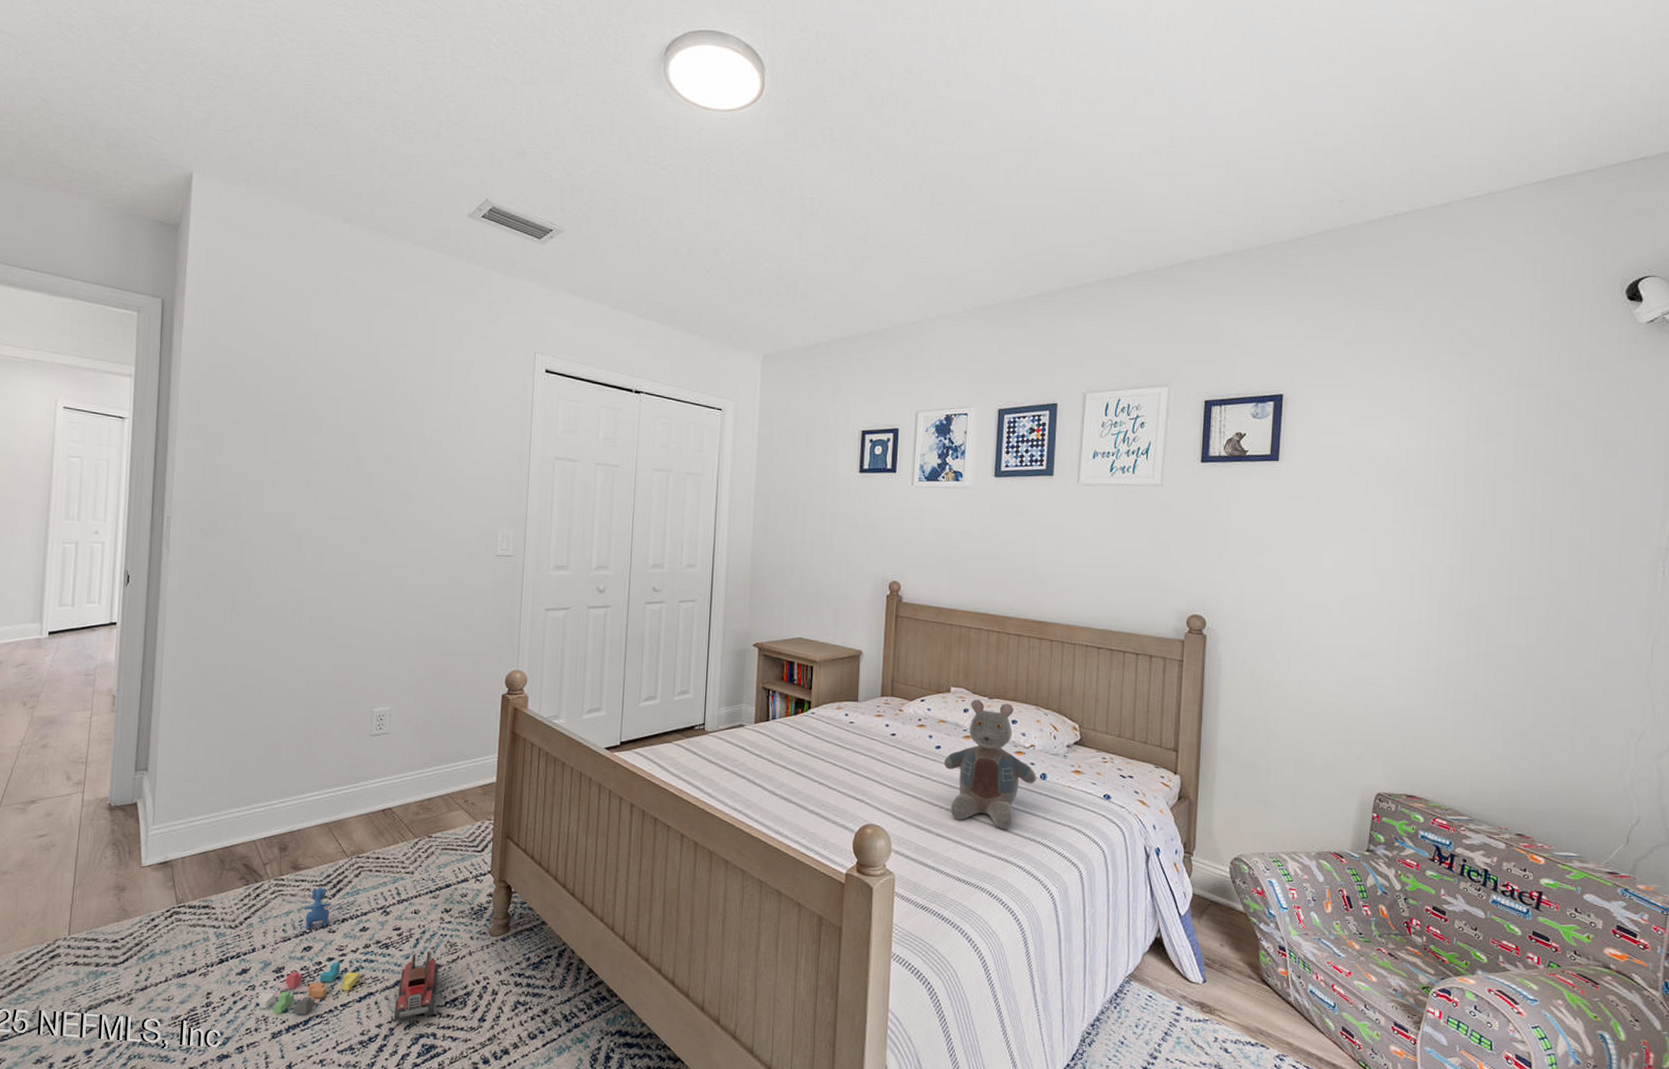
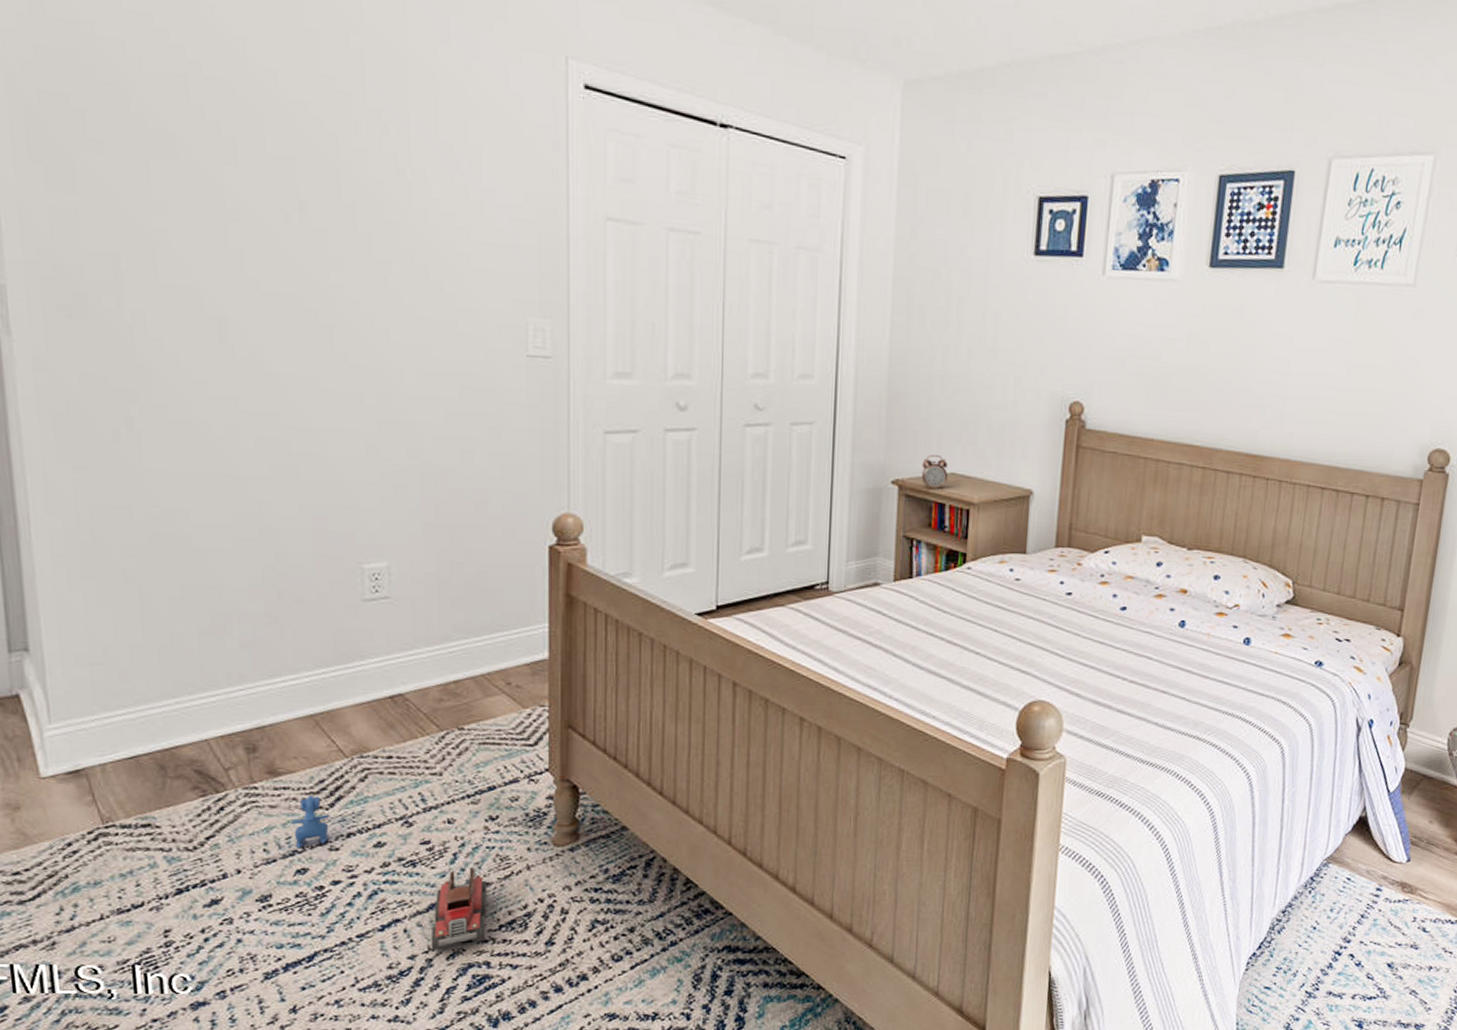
toy blocks: present [257,962,360,1015] -> none [238,886,379,950]
alarm clock: none [776,623,797,652] -> present [921,454,949,491]
stuffed animal: present [943,699,1036,829] -> none [1129,550,1239,702]

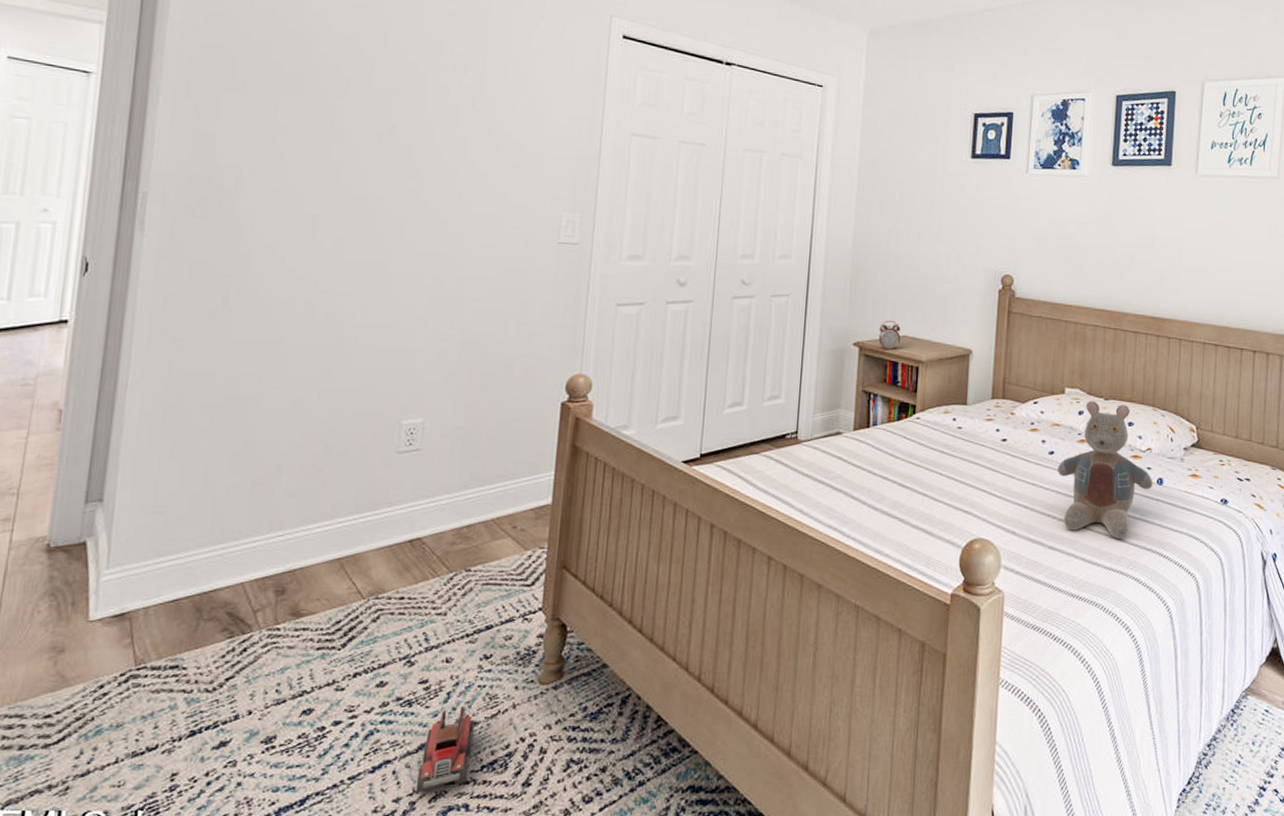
duck figurine: present [291,794,330,849] -> none [305,635,341,689]
stuffed animal: none [1129,550,1239,702] -> present [1057,401,1153,539]

